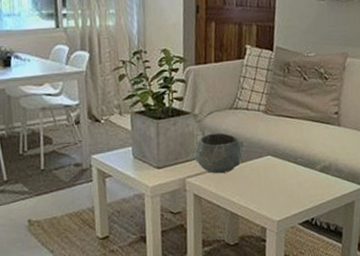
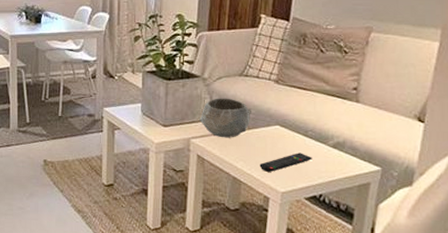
remote control: none [255,180,303,203] -> present [259,153,312,172]

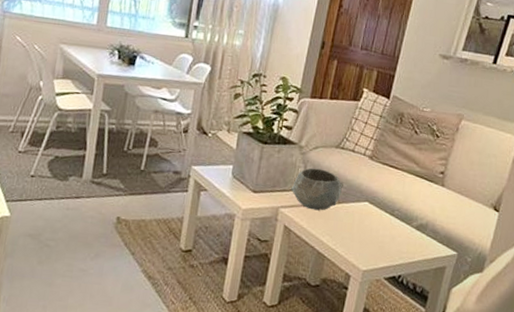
remote control: present [259,153,312,172] -> none [344,231,396,249]

